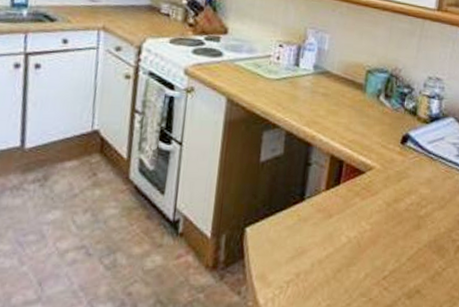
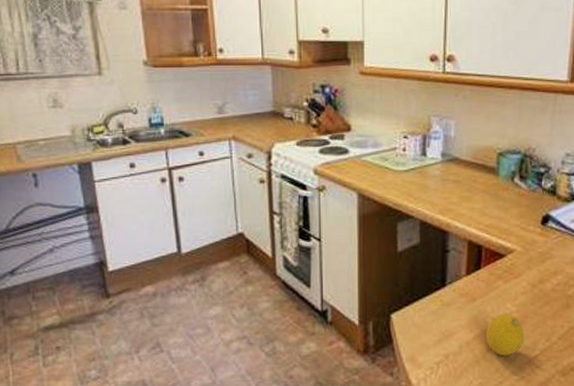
fruit: none [338,231,375,277] -> present [485,313,524,356]

